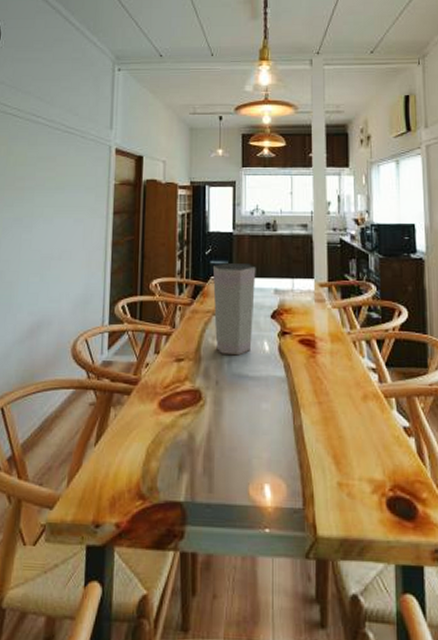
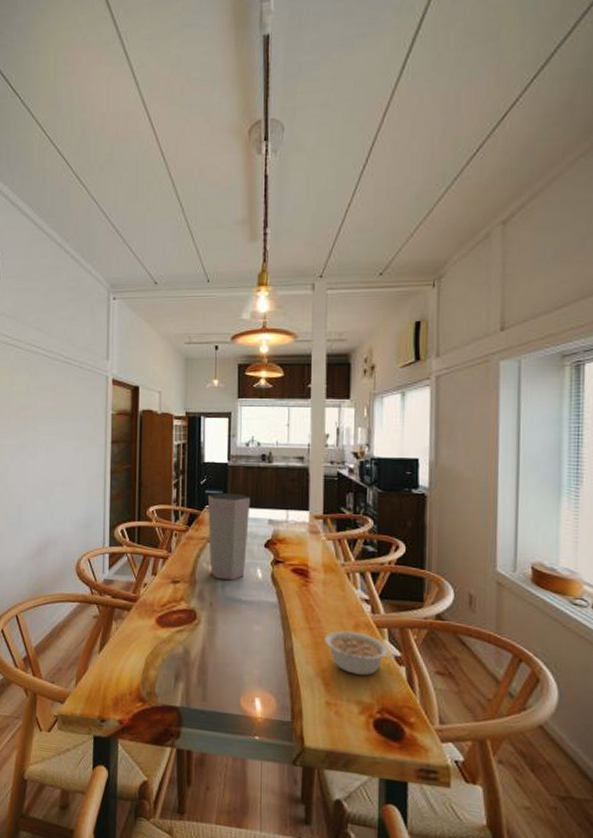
legume: none [334,403,406,450] -> present [325,630,397,676]

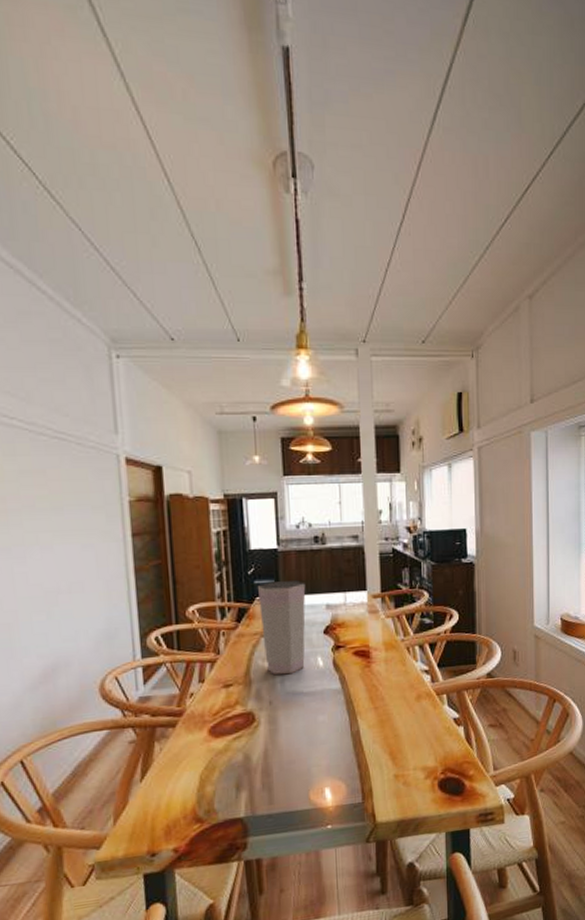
legume: present [325,630,397,676] -> none [389,702,456,743]

